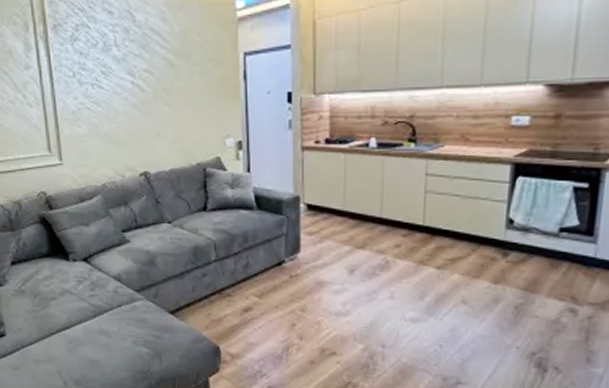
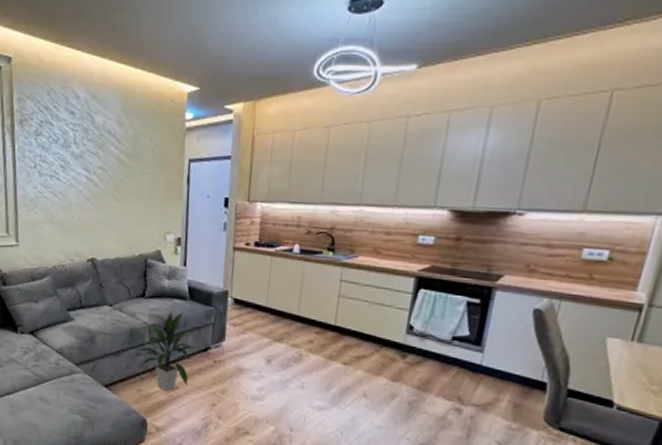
indoor plant: none [200,222,268,314] -> present [134,311,196,392]

